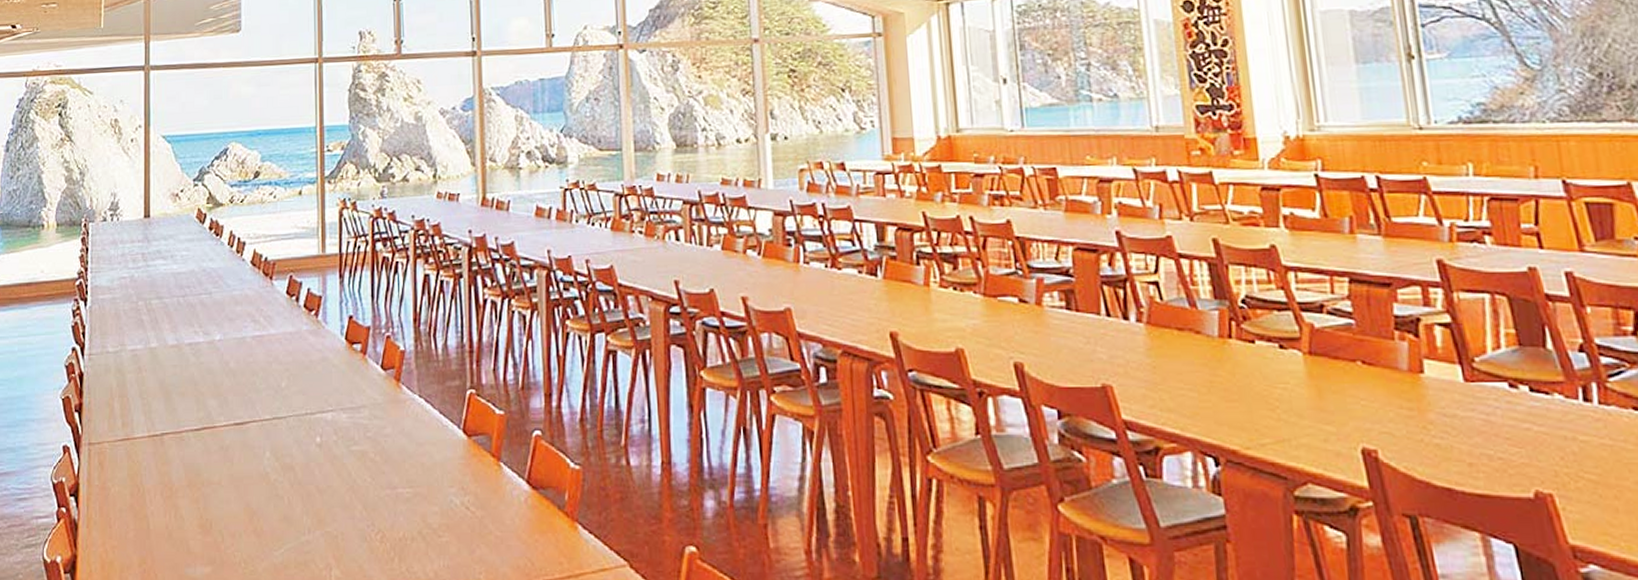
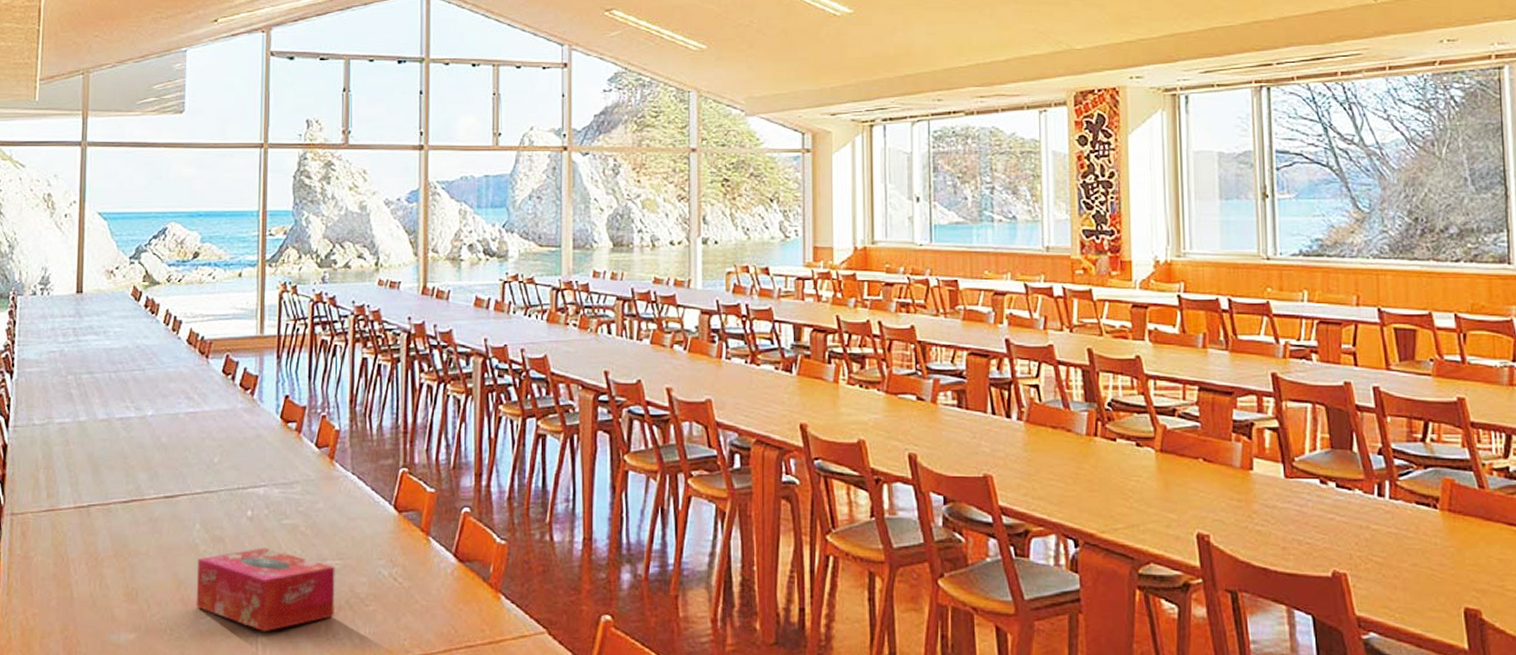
tissue box: none [268,475,407,565] -> present [196,547,335,632]

